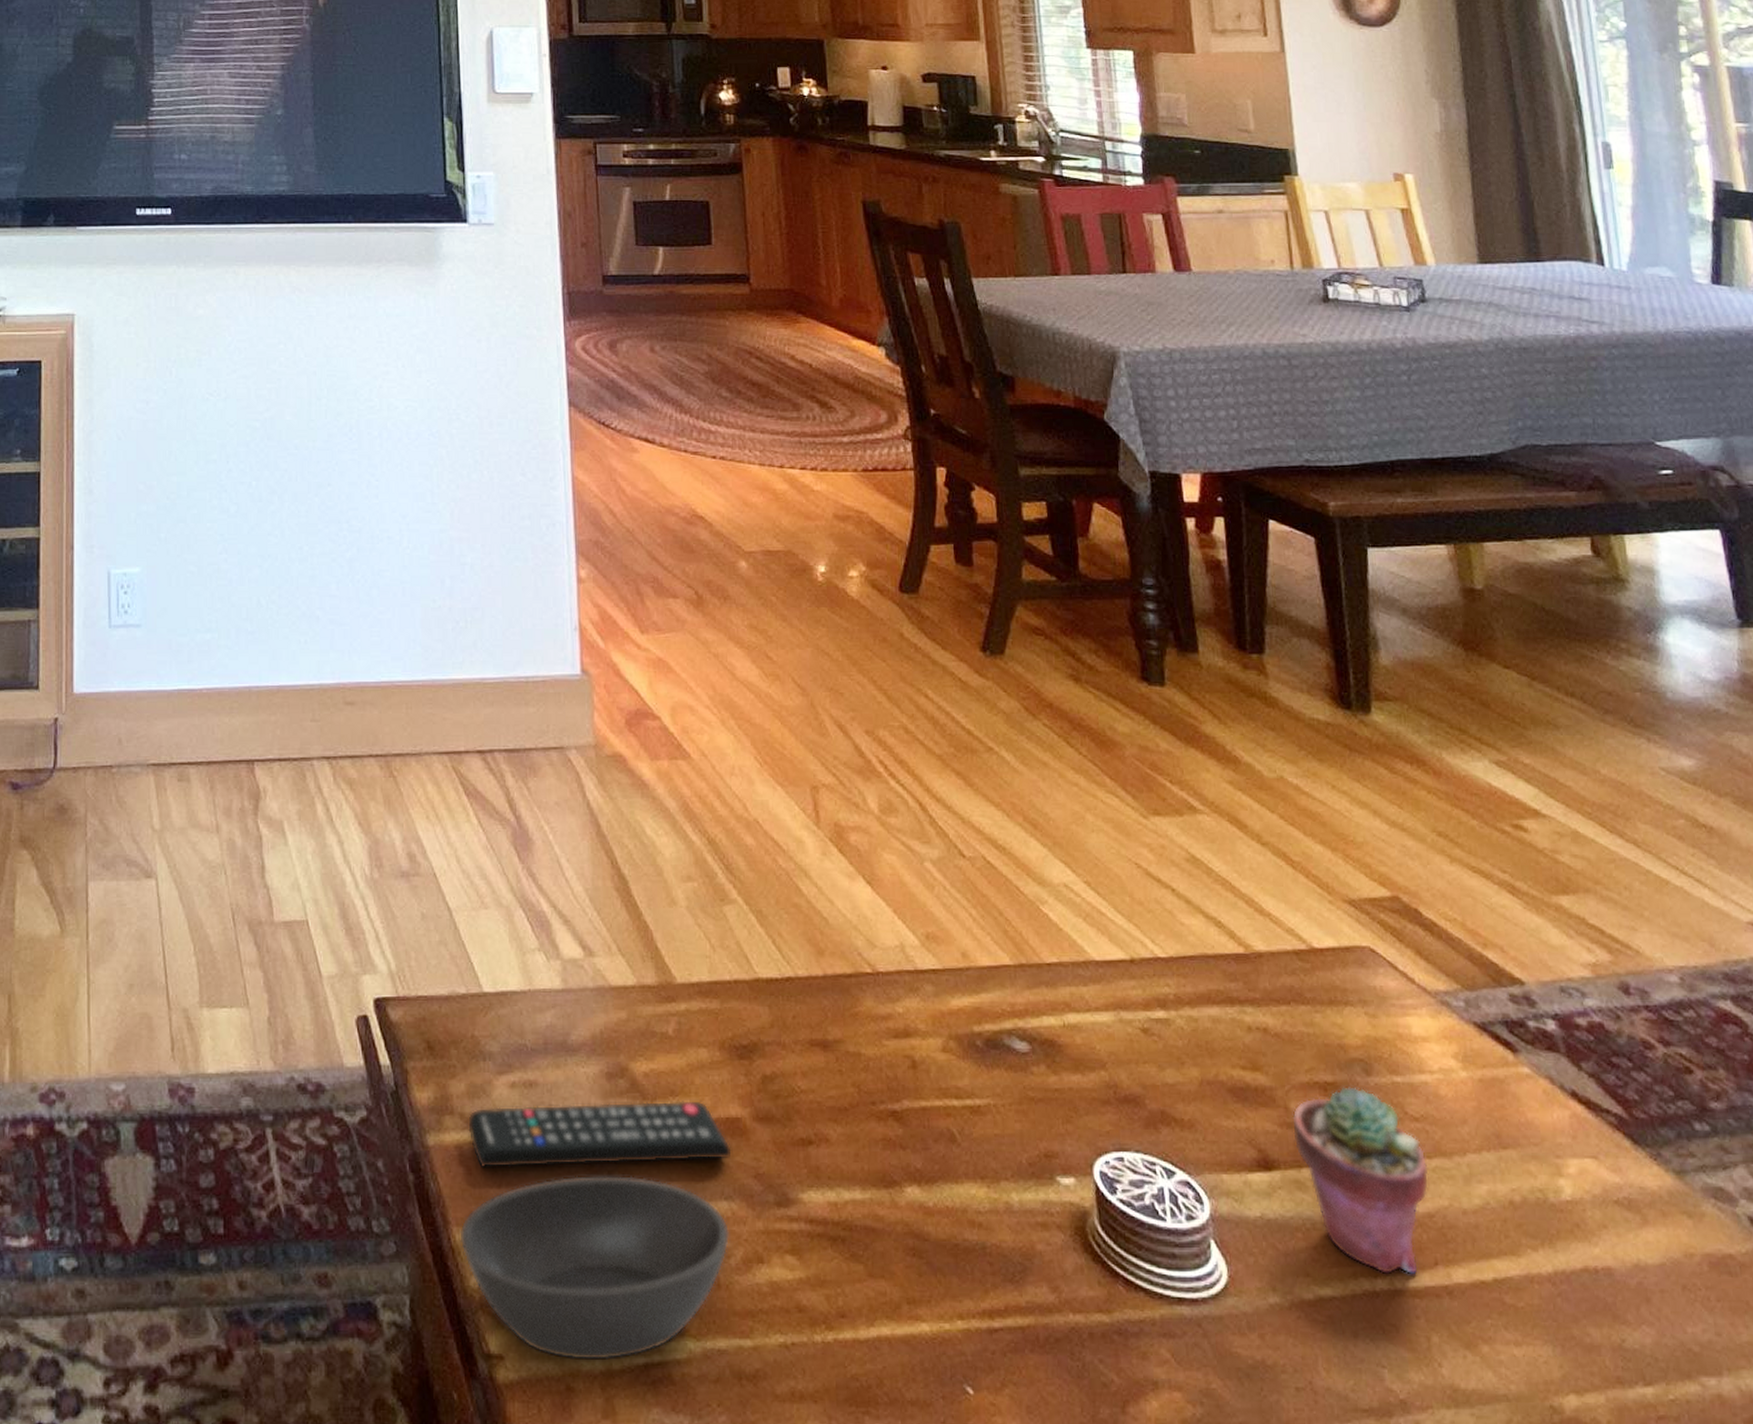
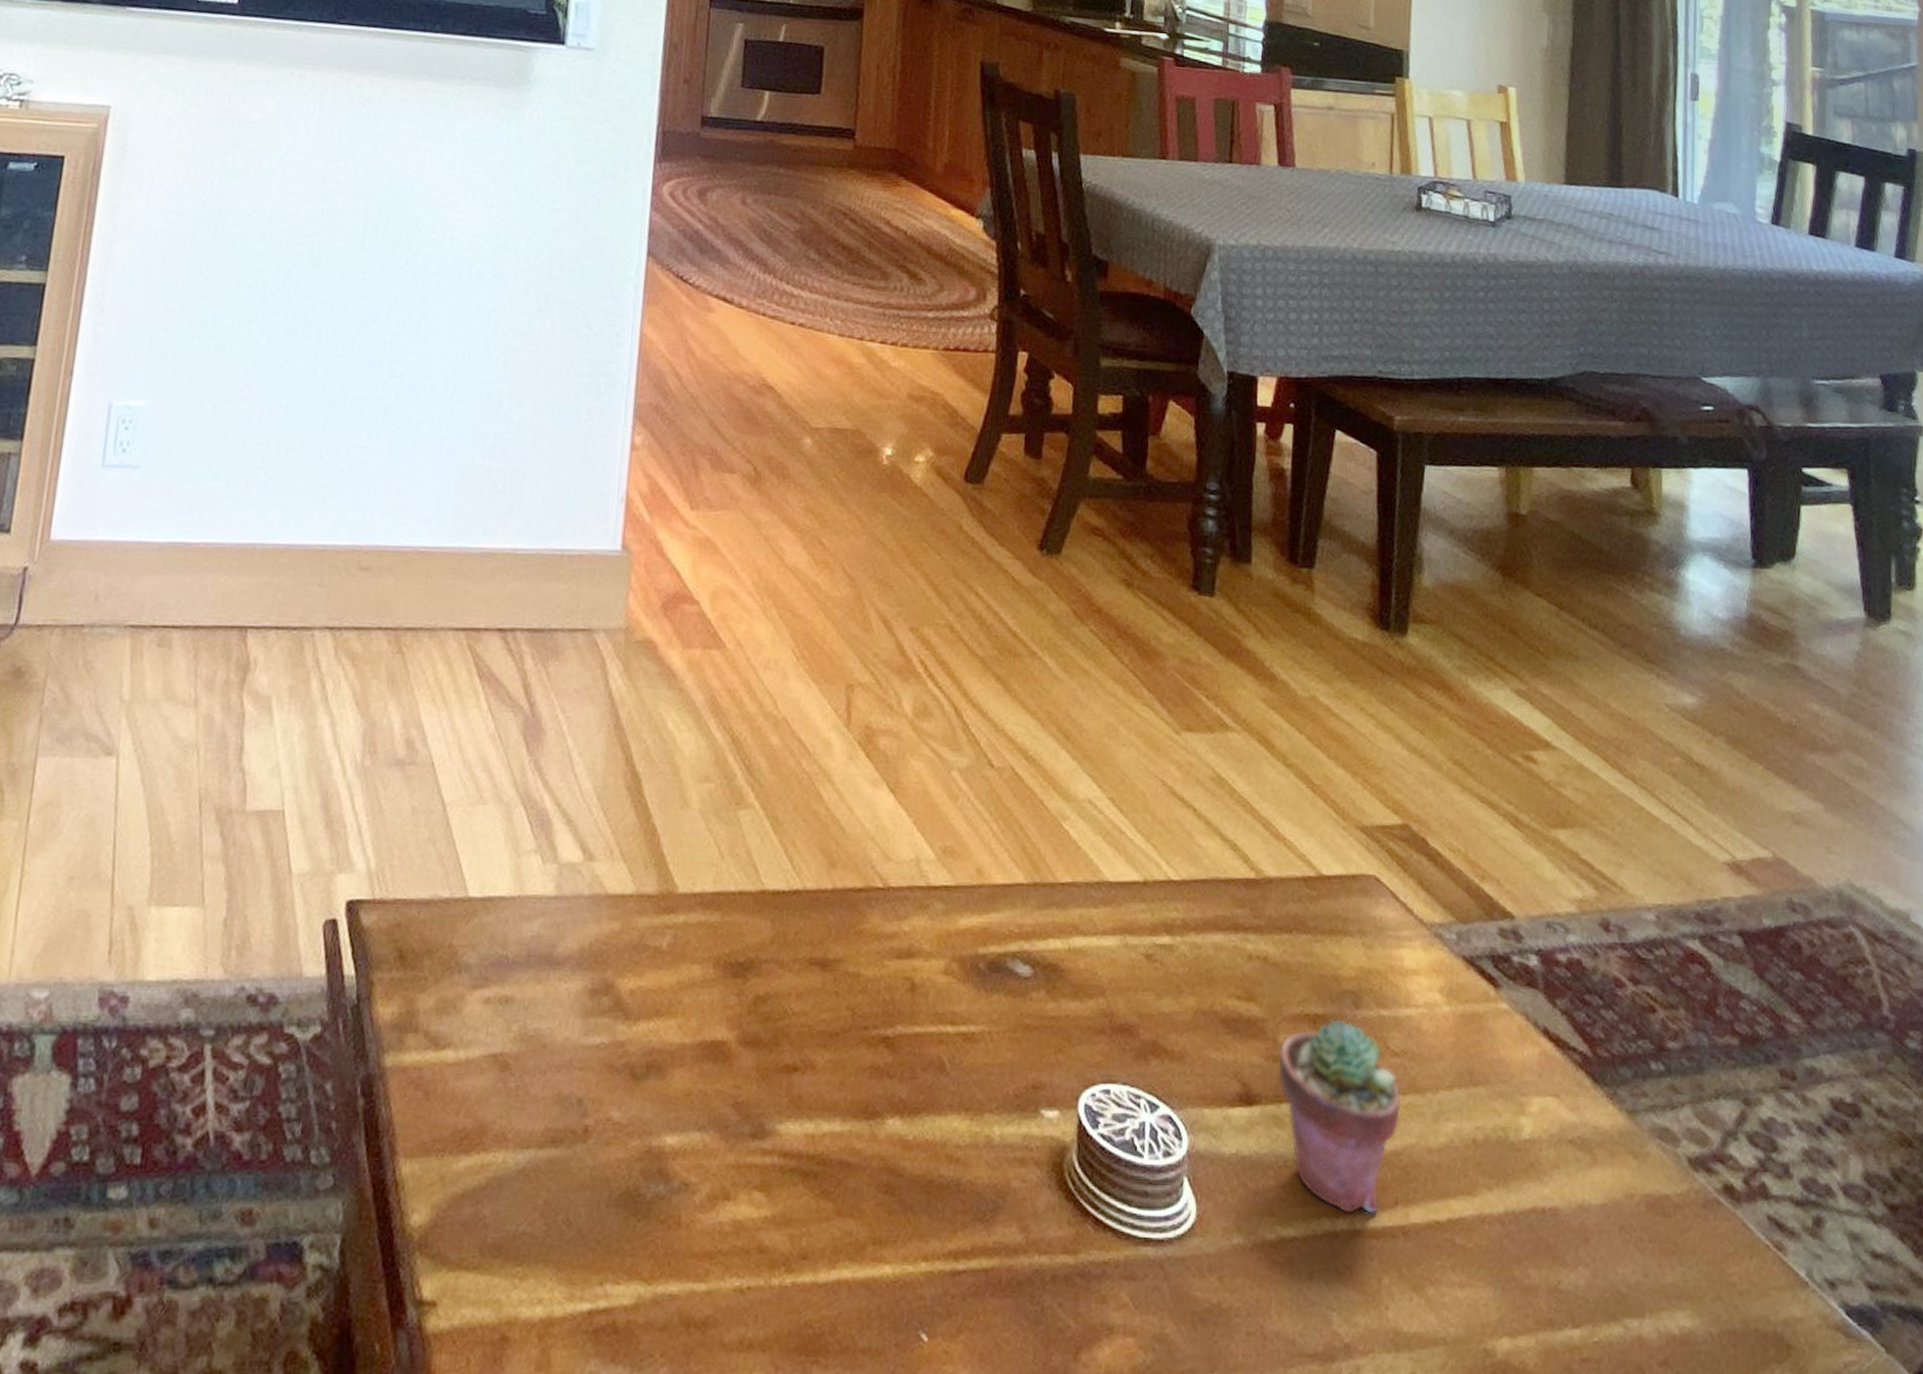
bowl: present [460,1174,730,1361] -> none [405,1101,699,1308]
remote control: present [467,1101,733,1169] -> none [431,1021,713,1094]

